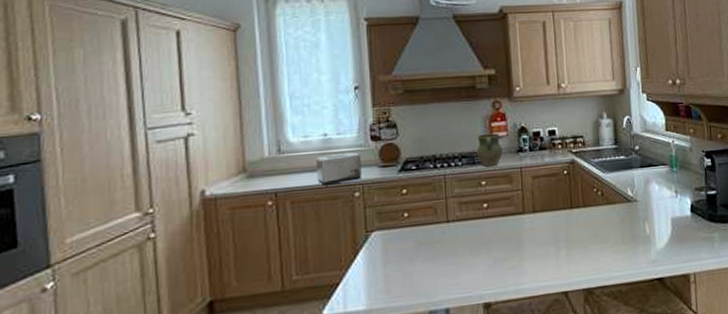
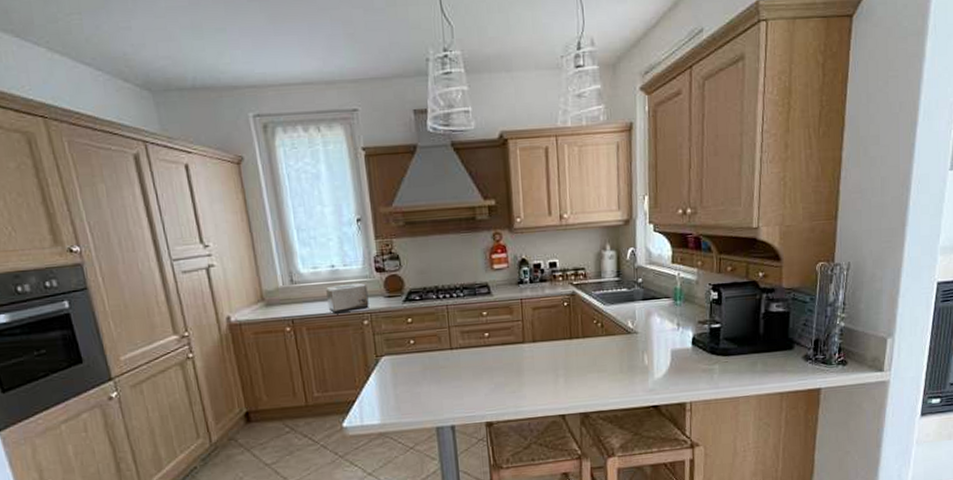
ceramic jug: present [476,133,503,168] -> none [477,265,504,299]

